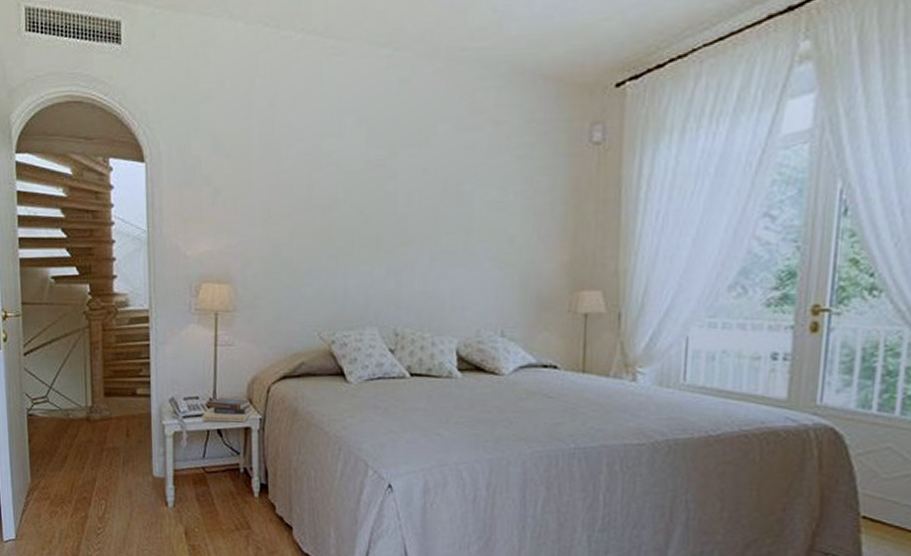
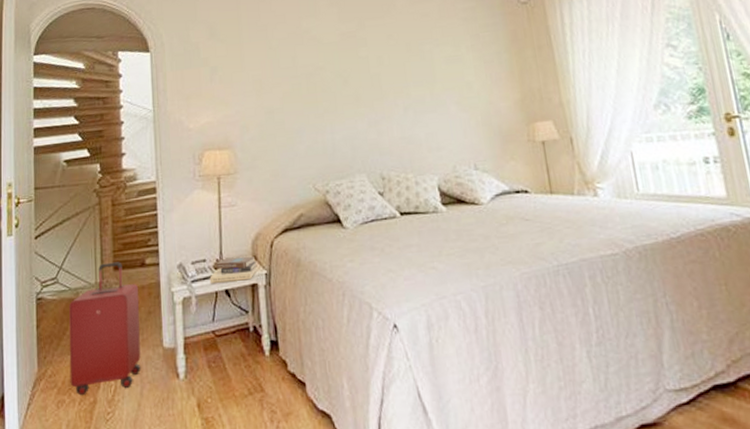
suitcase: none [60,388,131,510] -> present [69,262,141,396]

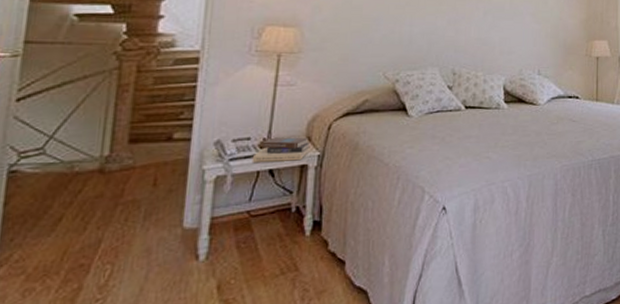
suitcase: present [69,262,141,396] -> none [46,134,160,282]

